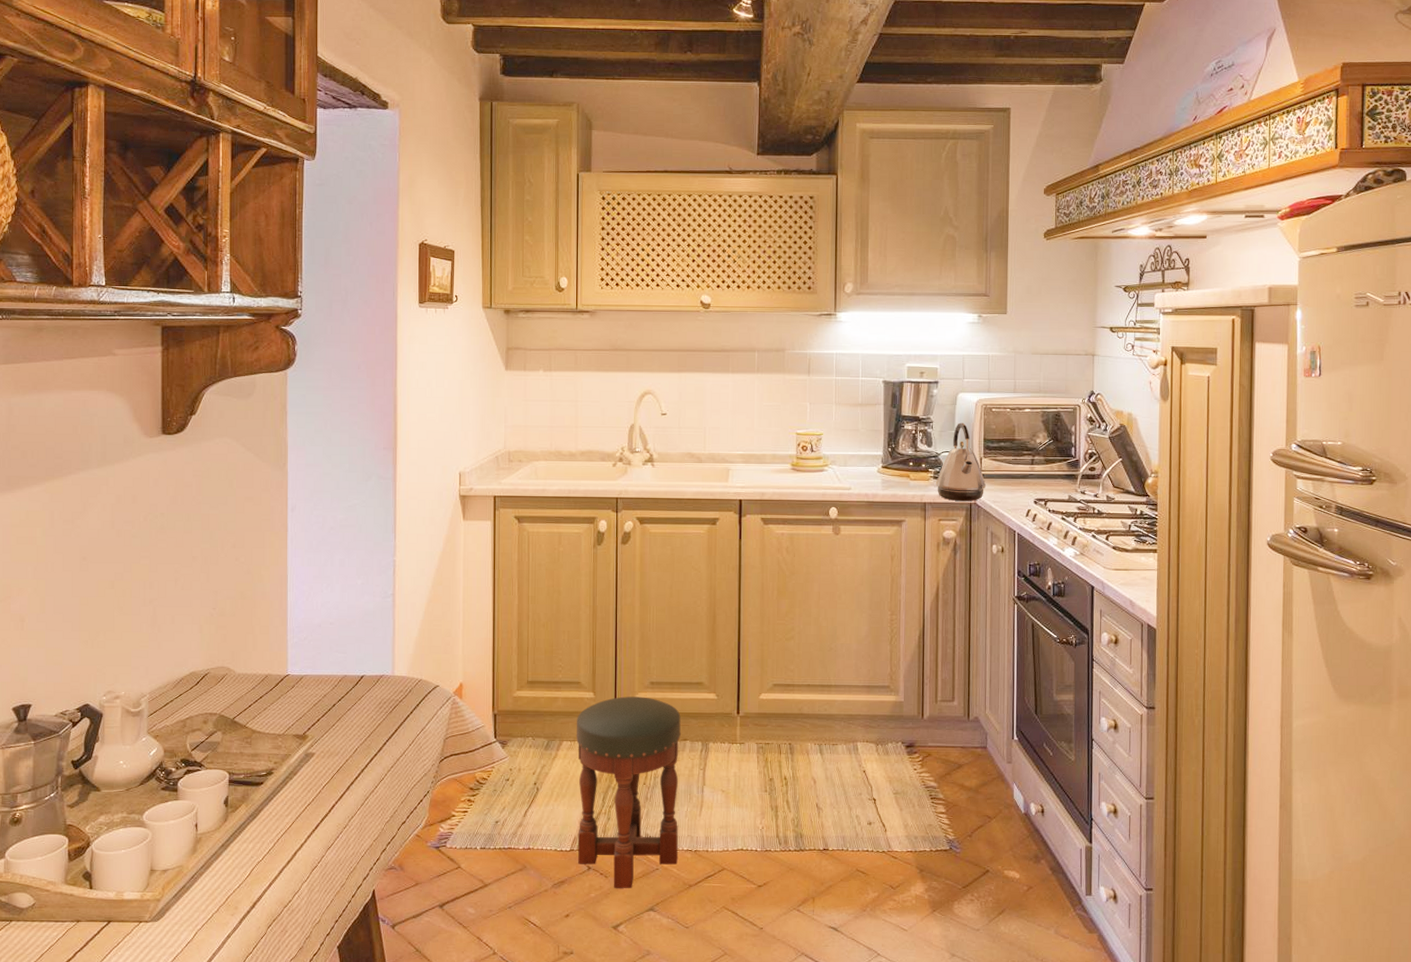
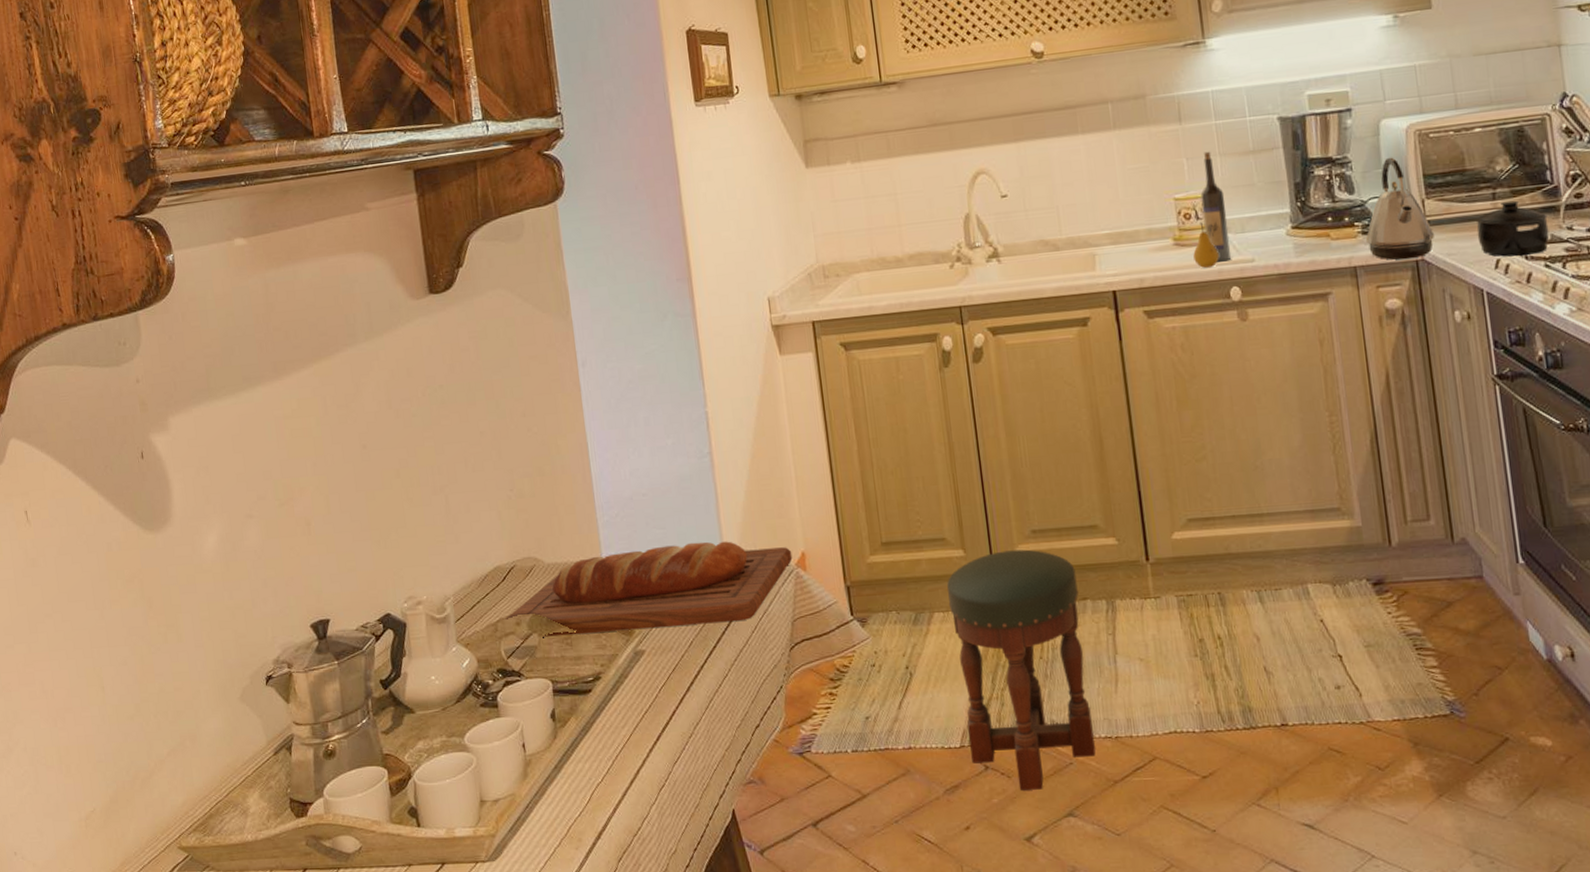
bread loaf: none [194,667,452,736] -> present [505,541,793,637]
fruit: none [805,454,824,491] -> present [1193,222,1219,269]
wine bottle: none [816,400,835,487] -> present [1200,151,1232,262]
saucepan: none [1016,467,1068,509] -> present [1475,200,1550,257]

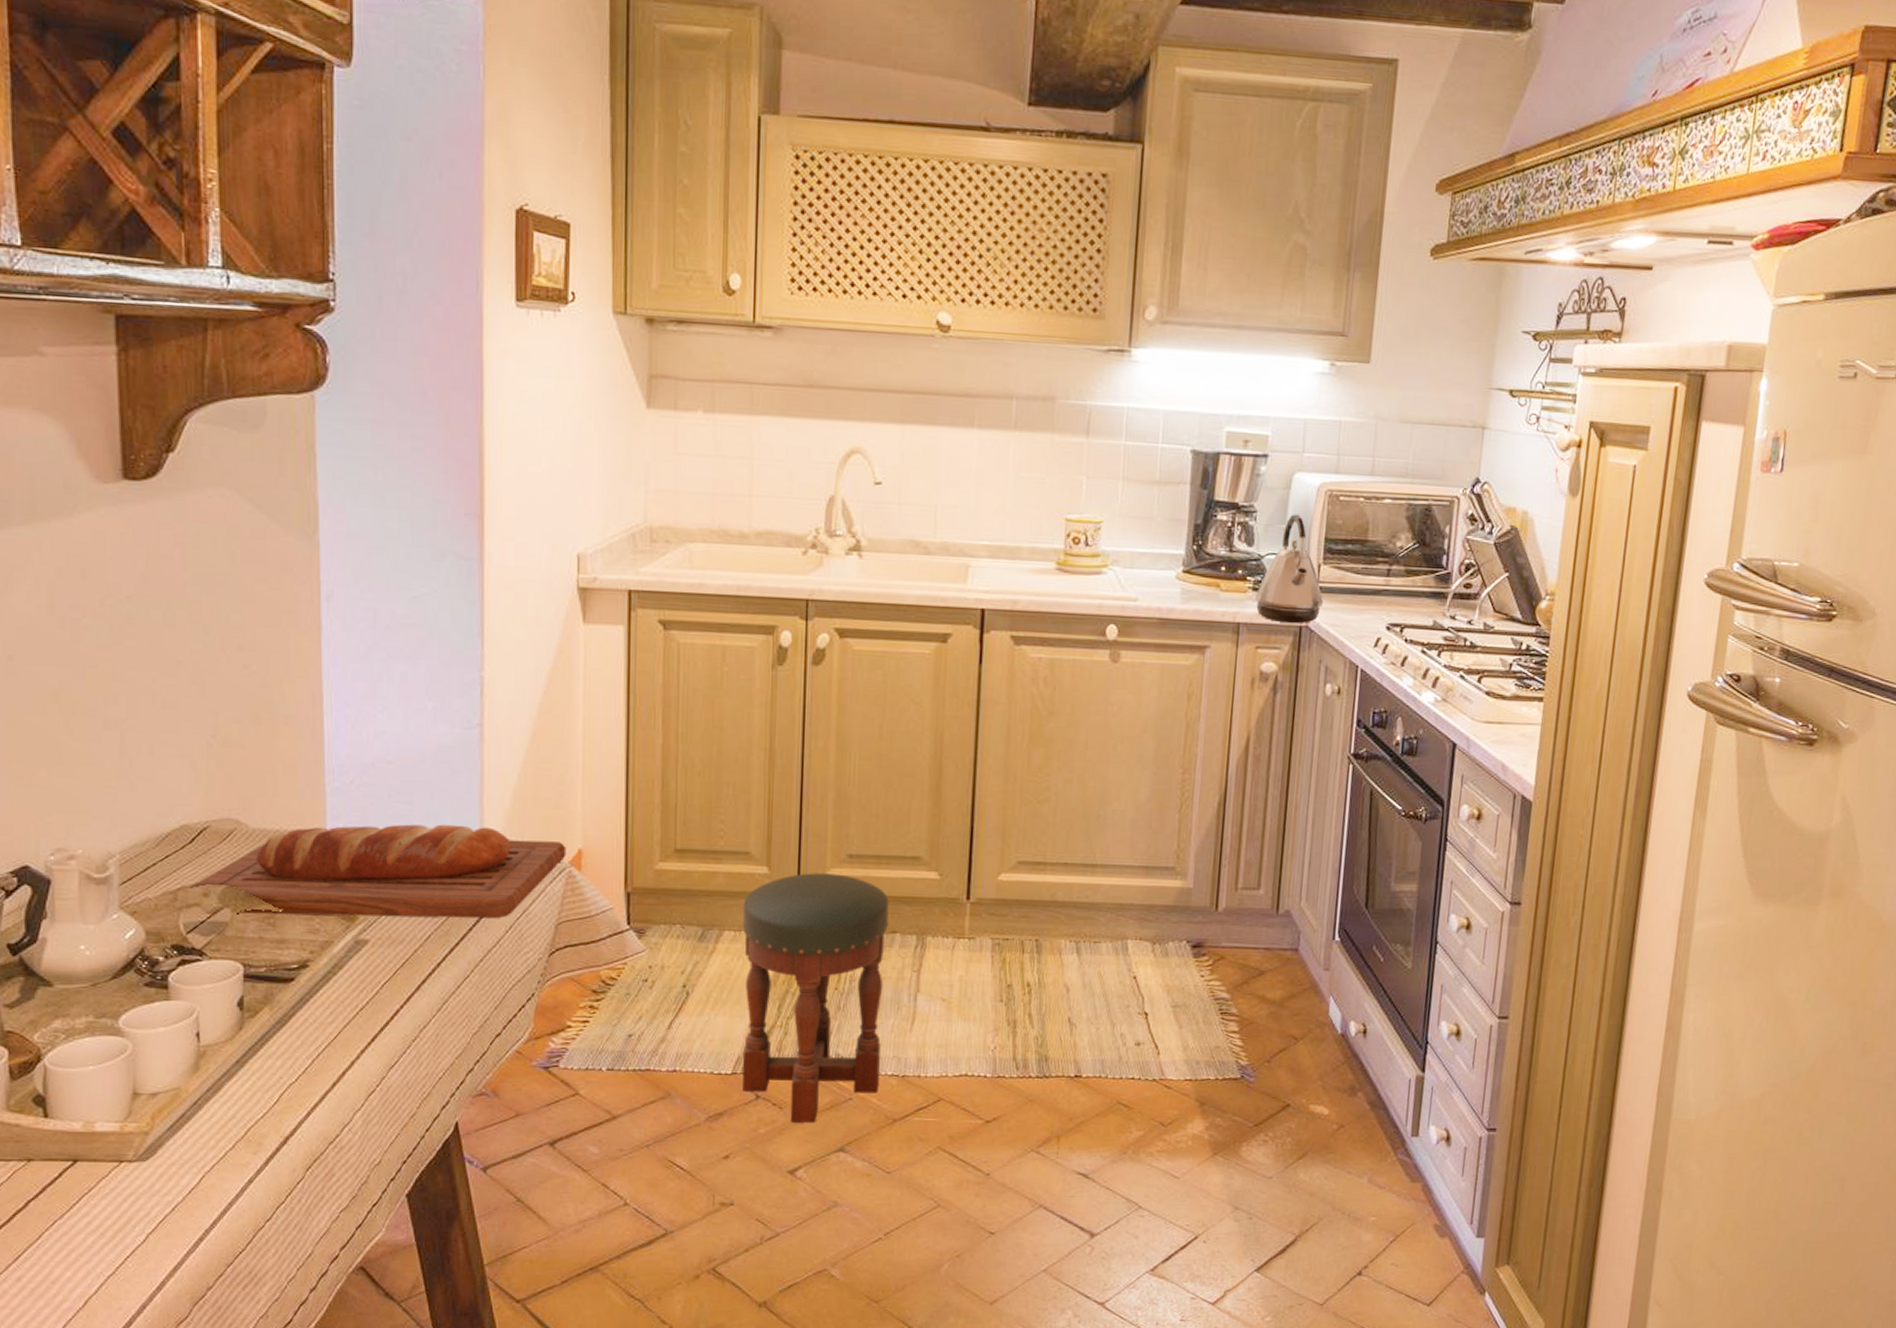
fruit: present [1193,222,1219,269] -> none [1074,550,1102,601]
wine bottle: present [1200,151,1232,262] -> none [1092,473,1120,596]
saucepan: present [1475,200,1550,257] -> none [1364,579,1435,638]

